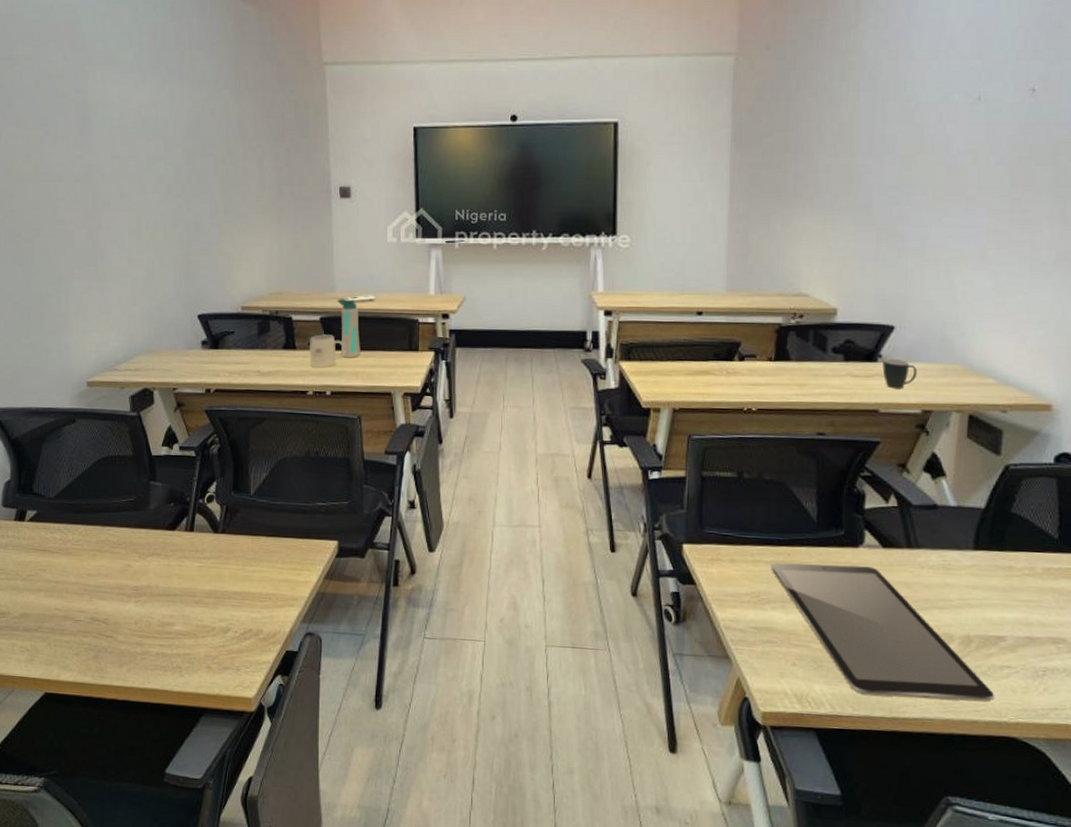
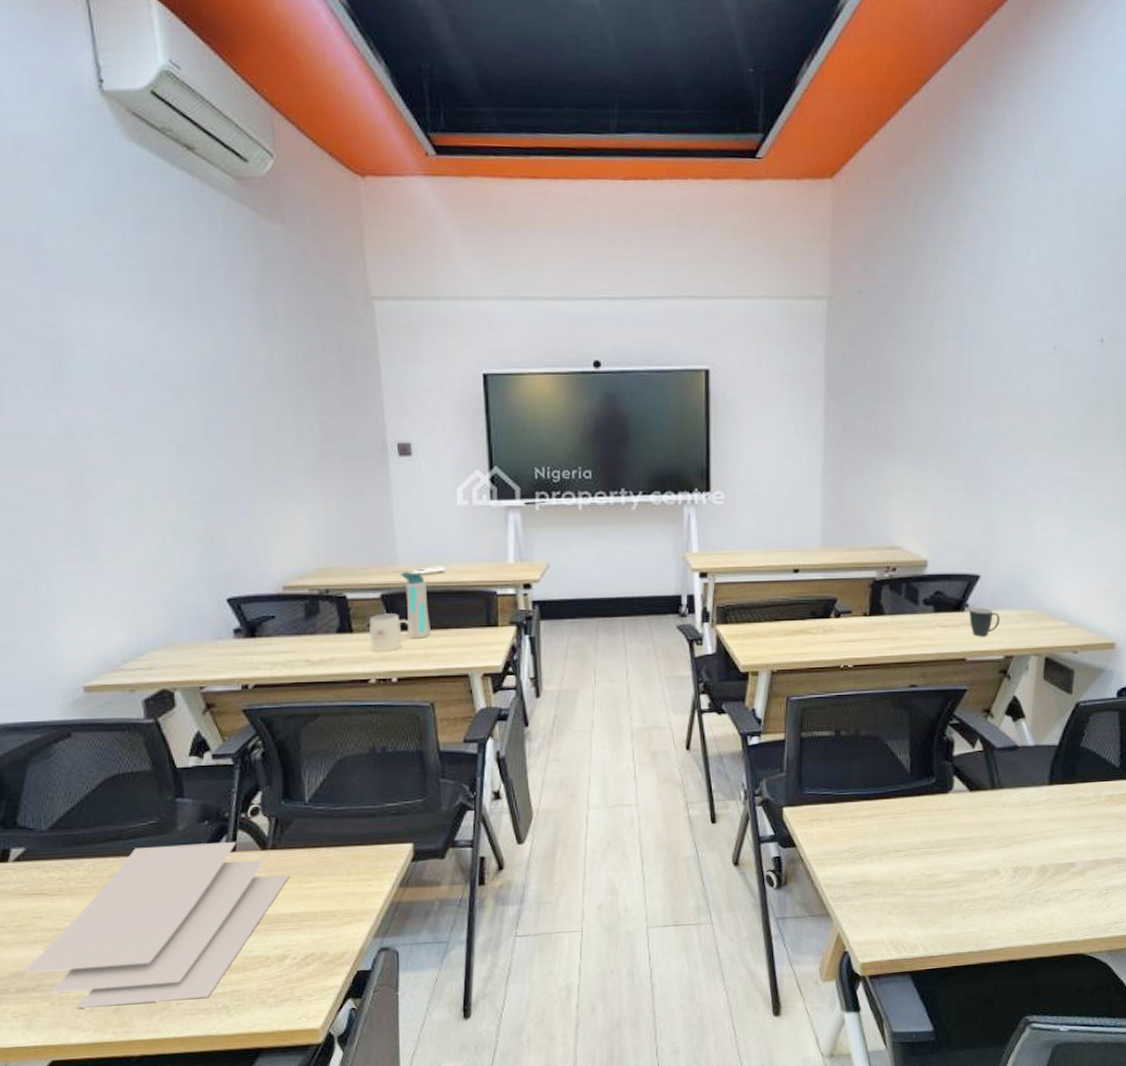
papers: none [29,520,235,656] -> present [22,842,290,1008]
tablet: present [771,562,995,702] -> none [868,811,1066,933]

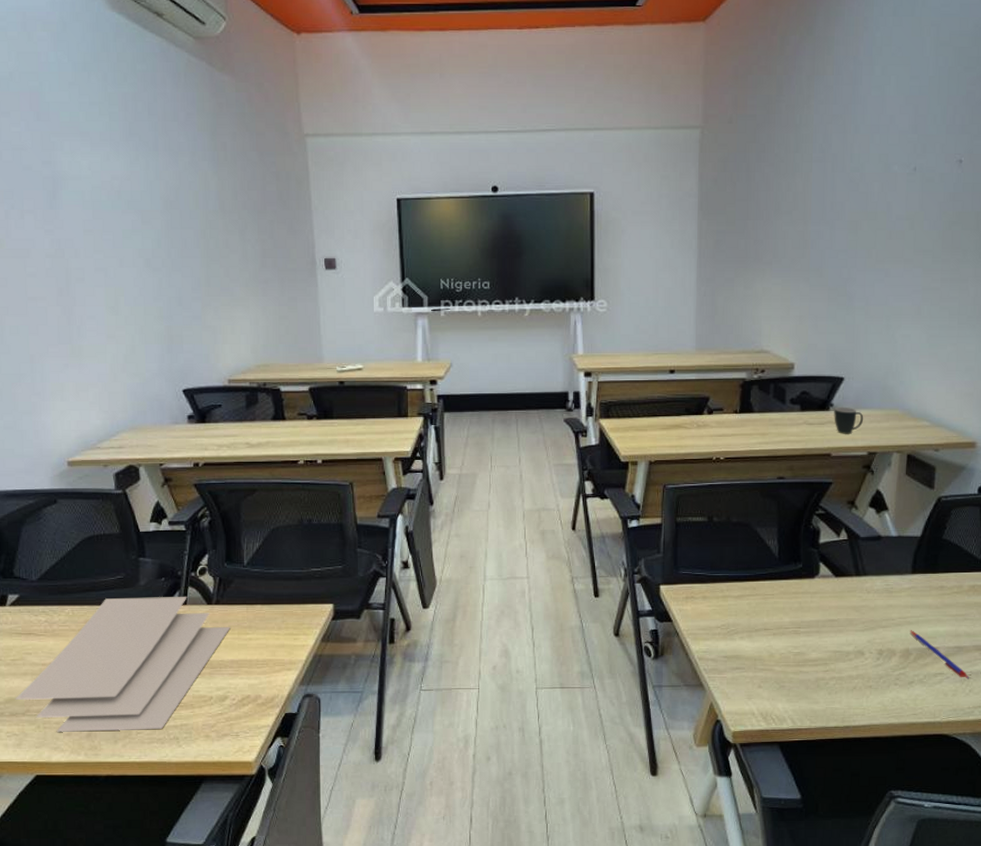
mug: present [369,613,412,652] -> none [299,404,335,437]
water bottle: present [401,572,431,639] -> none [326,369,350,427]
pen: none [1045,845,1107,895] -> present [909,630,970,679]

